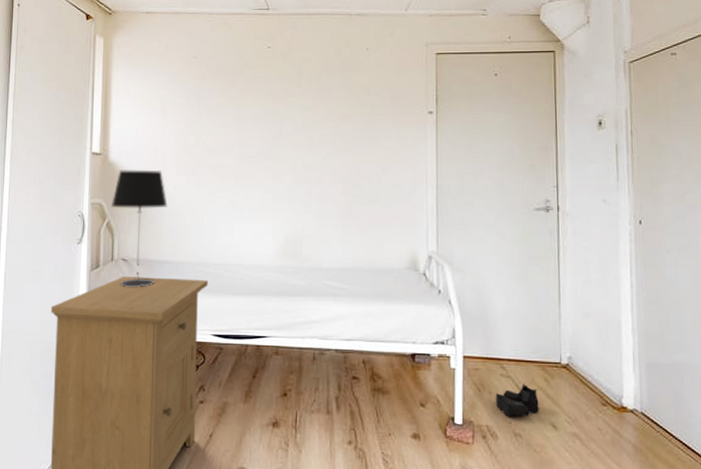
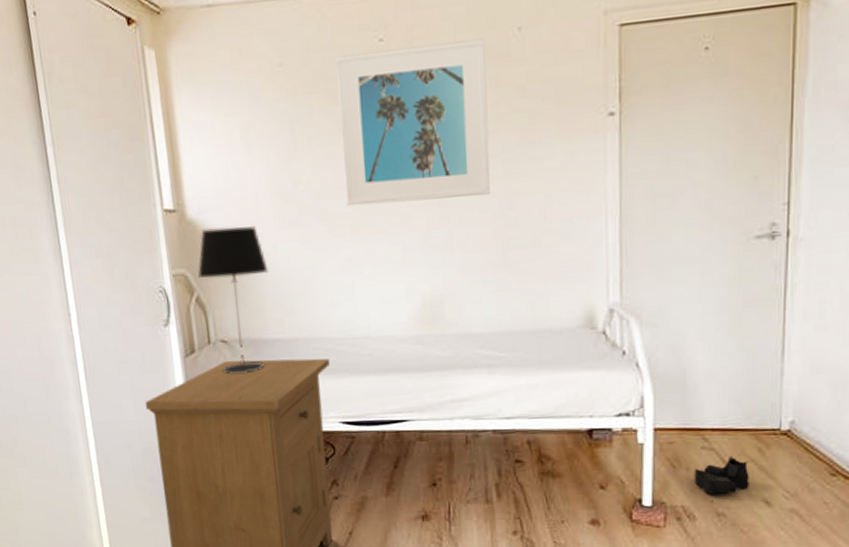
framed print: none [233,53,343,163] -> present [336,39,490,207]

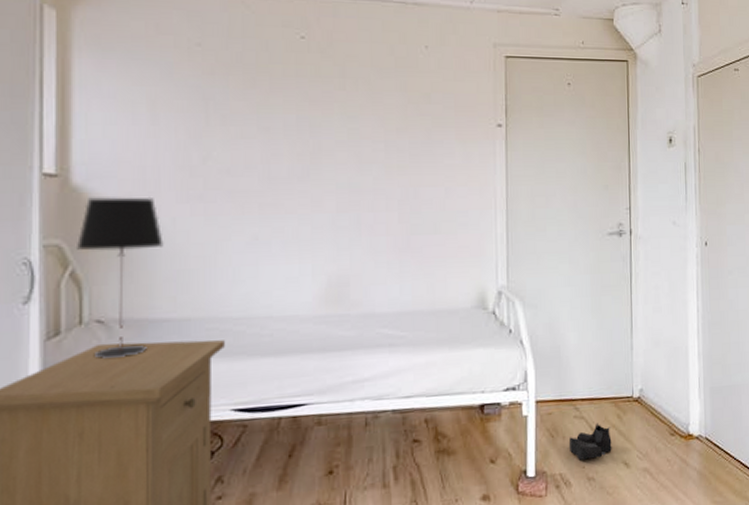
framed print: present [336,39,490,207] -> none [256,45,398,185]

